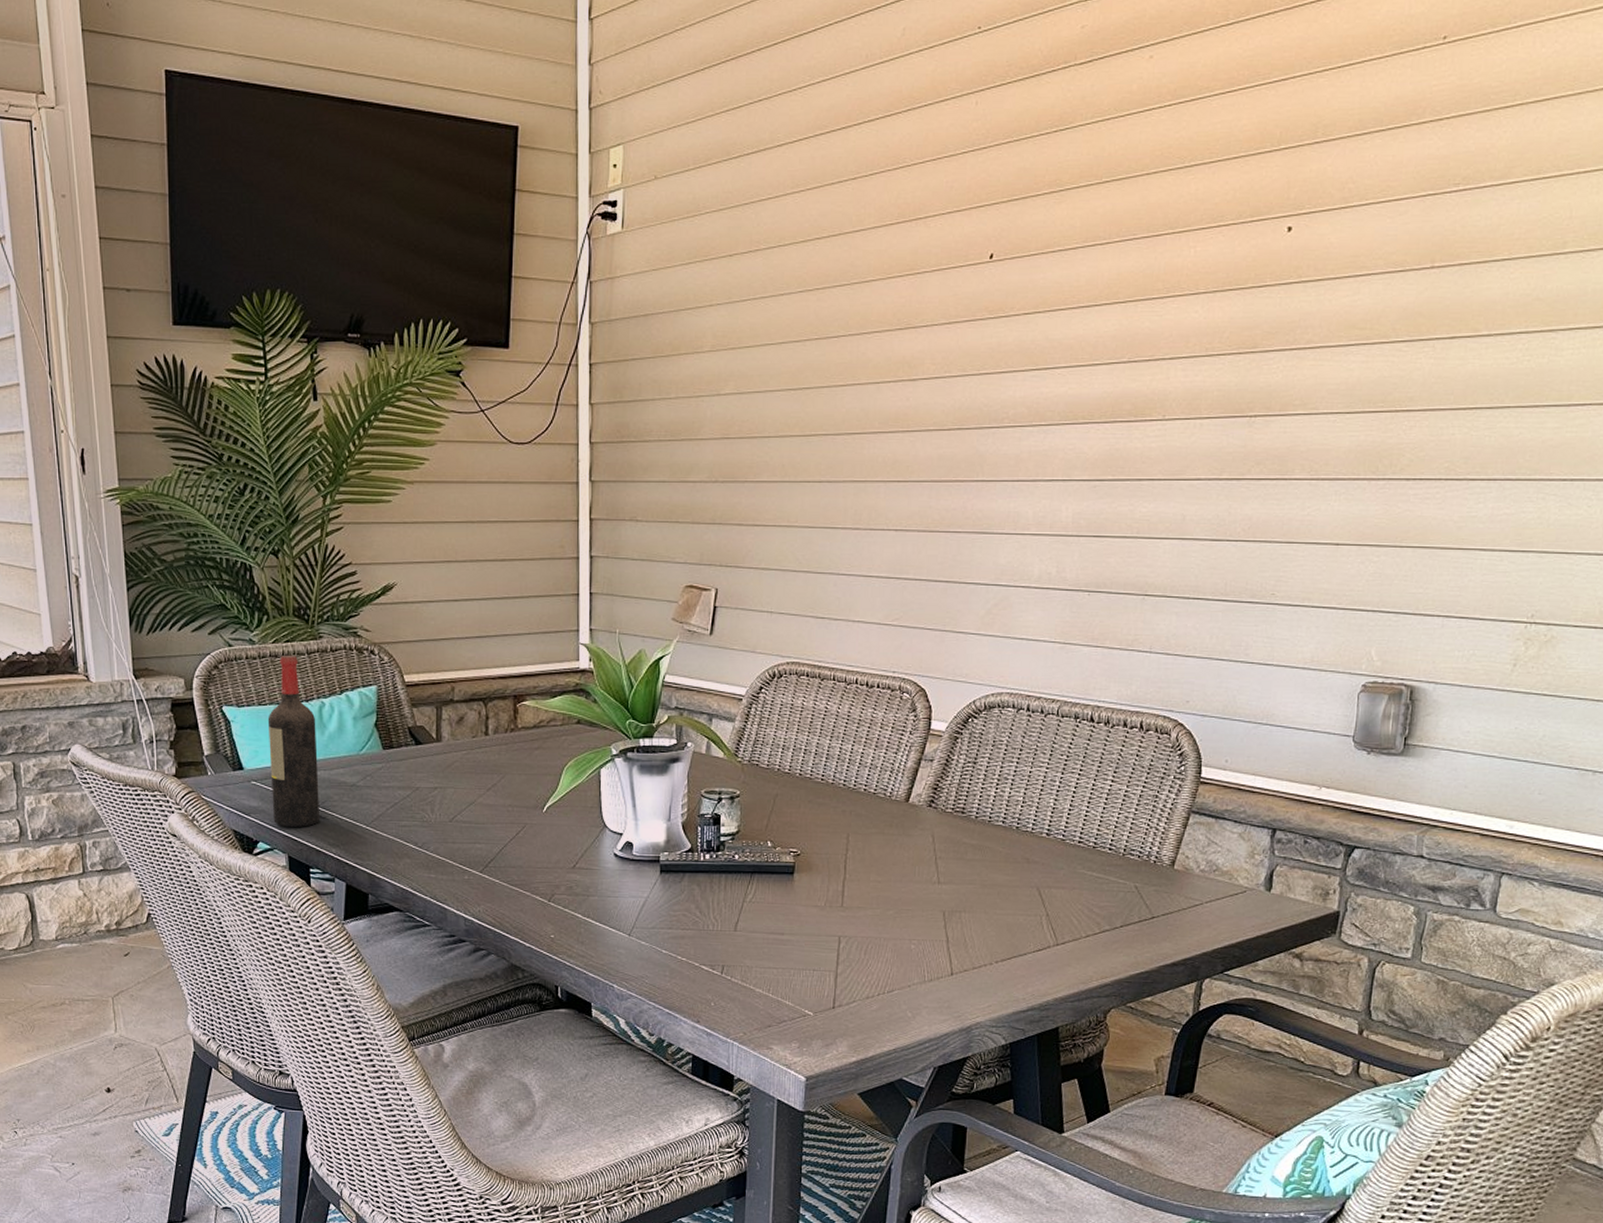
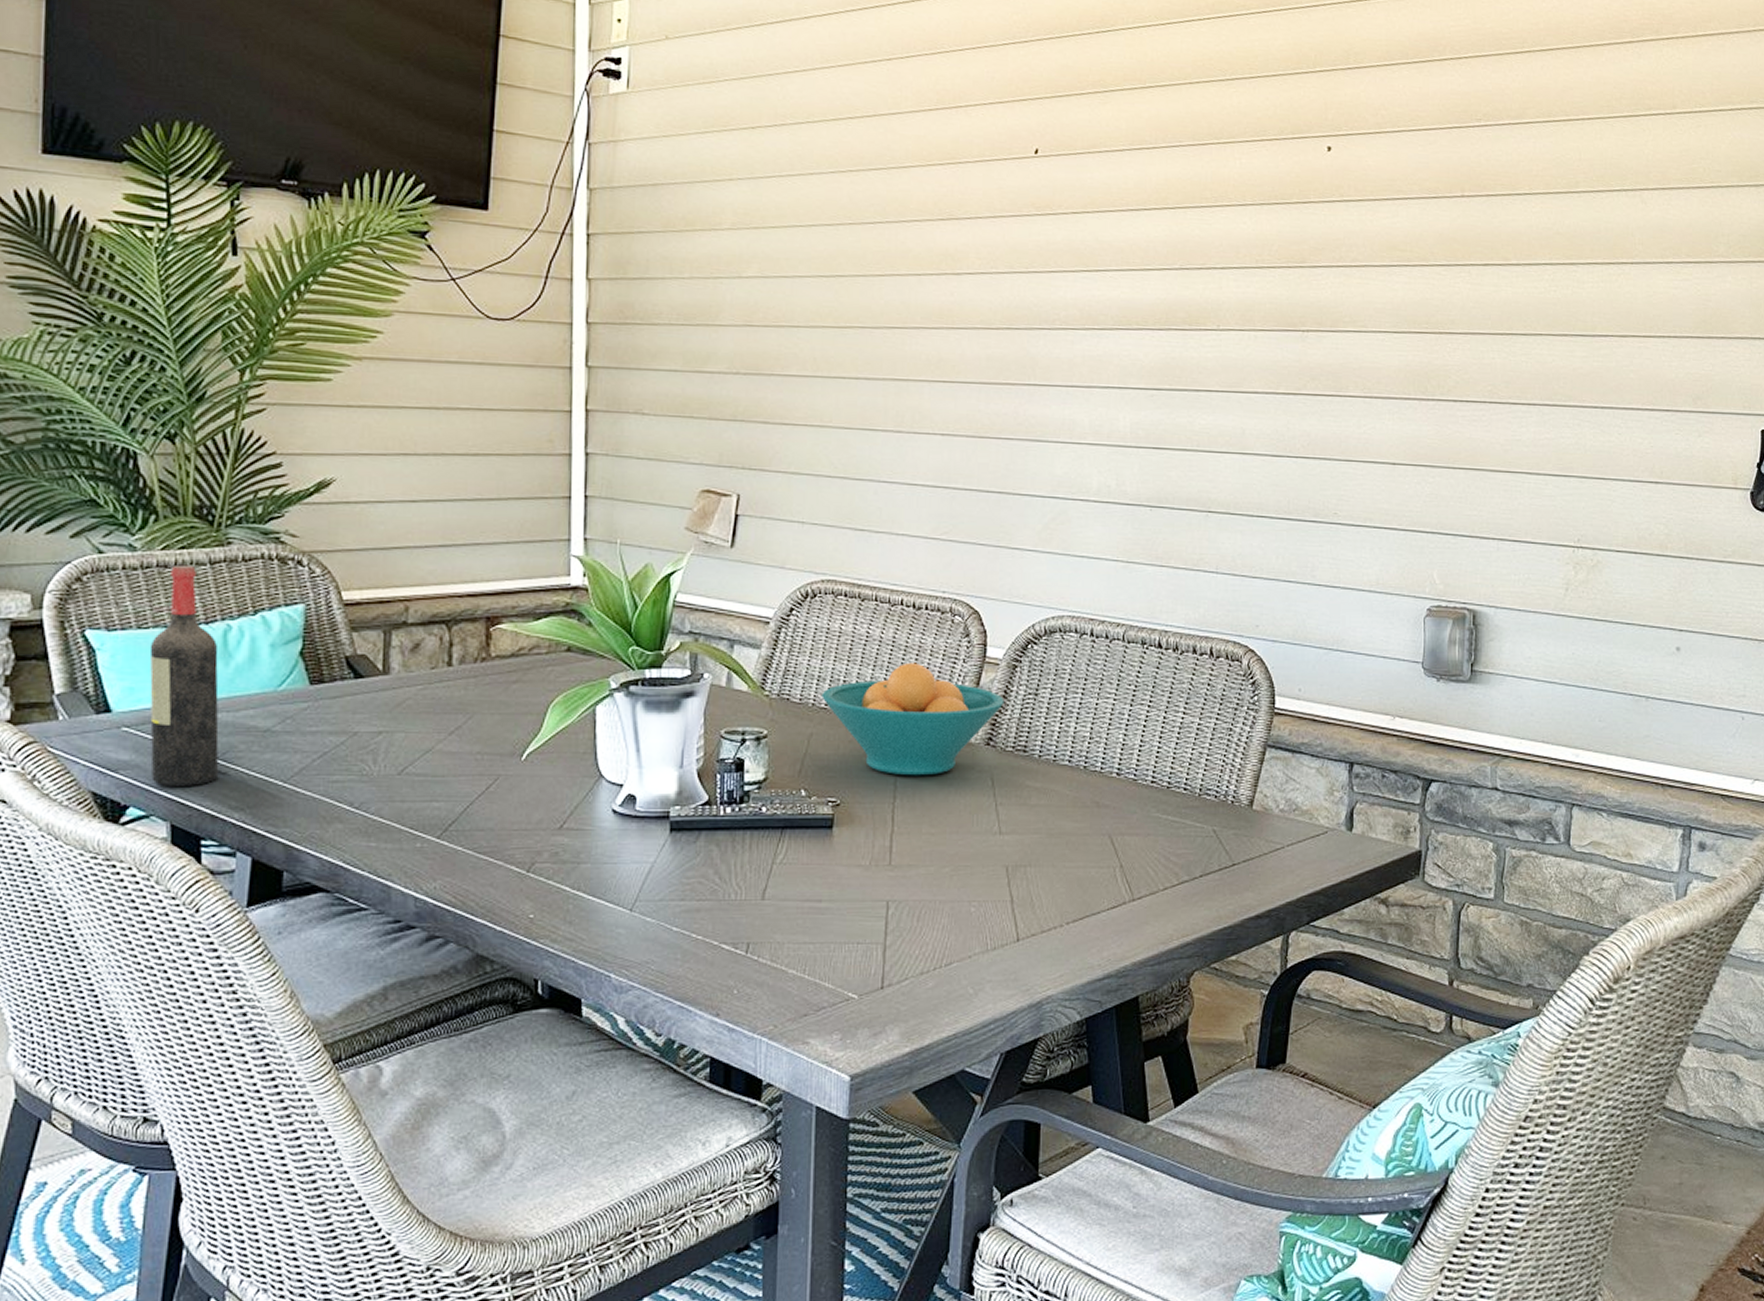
fruit bowl: none [786,734,946,832] -> present [822,662,1005,776]

